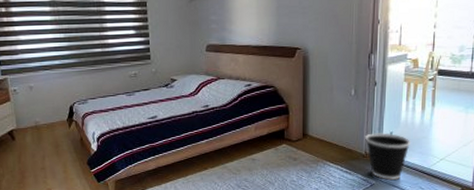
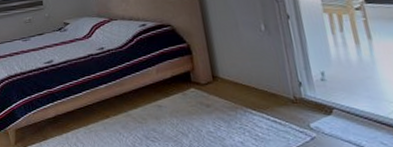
wastebasket: present [365,132,410,181] -> none [289,72,352,133]

